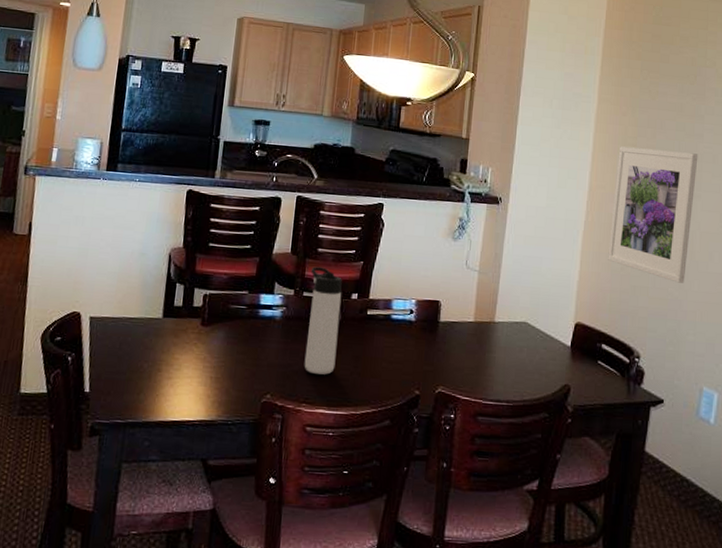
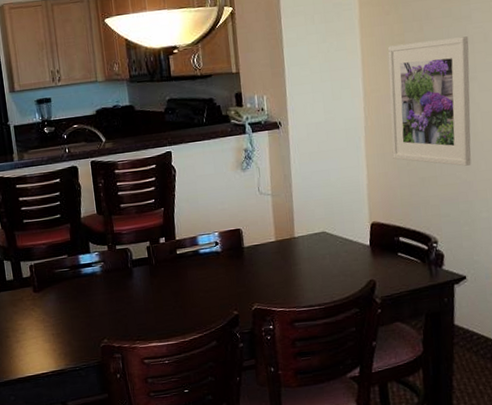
thermos bottle: present [304,266,342,375] -> none [118,220,158,315]

